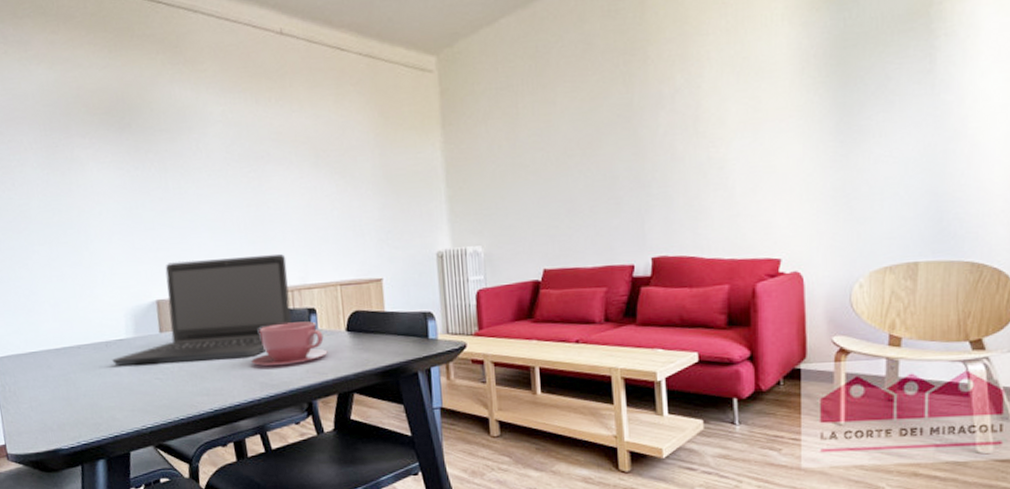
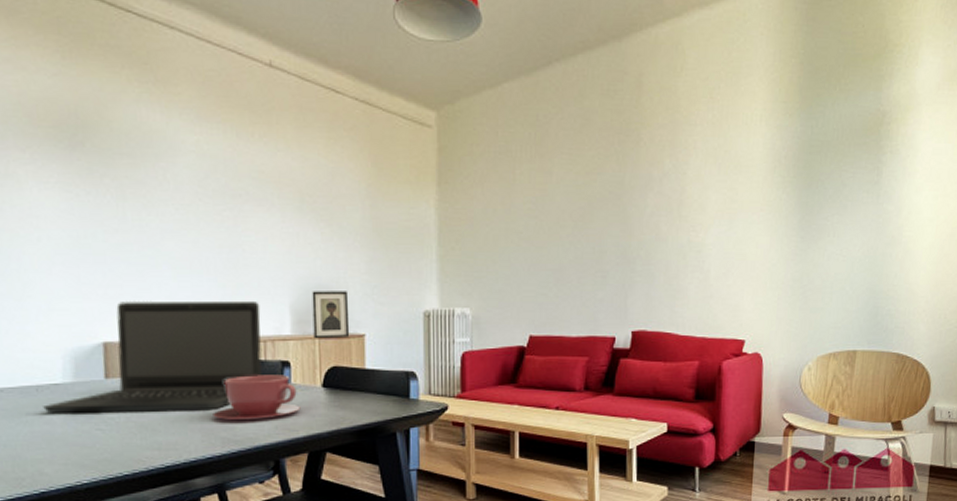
picture frame: none [331,238,369,286] -> present [312,291,350,339]

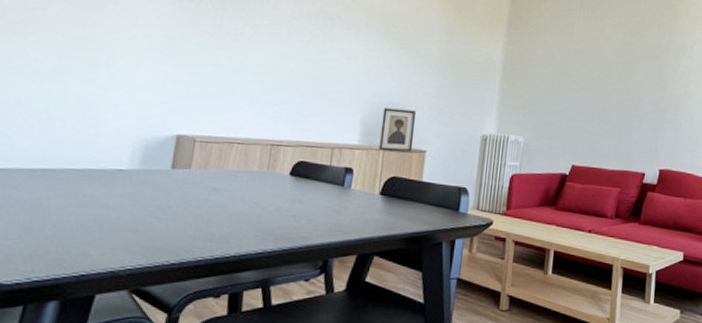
laptop: present [43,300,262,413] -> none [102,99,334,208]
teacup: present [213,375,301,420] -> none [271,177,357,220]

